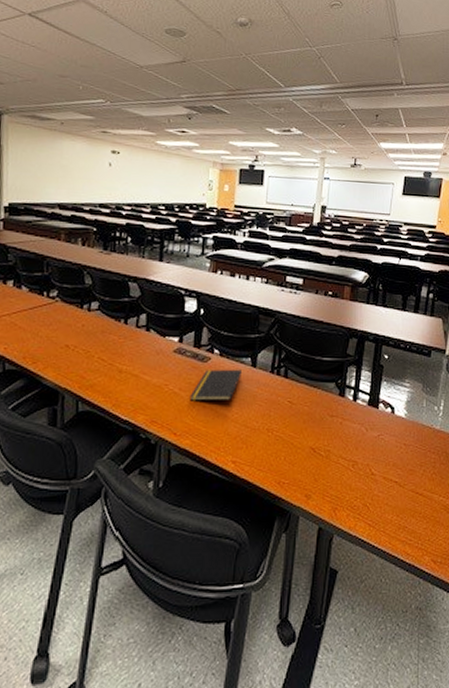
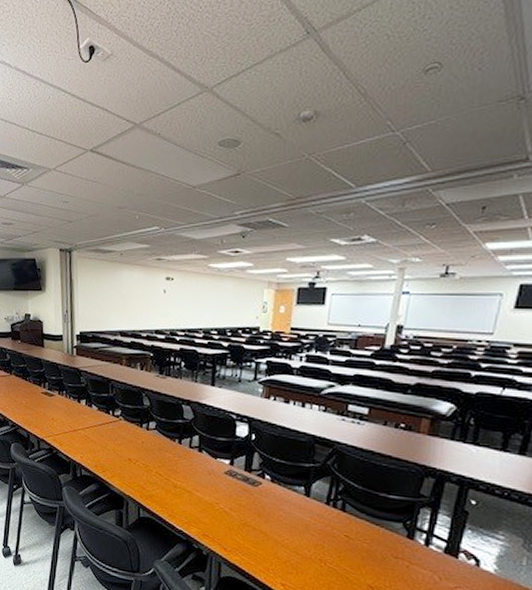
notepad: present [189,369,243,401] -> none [240,494,295,526]

